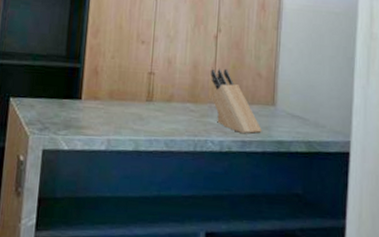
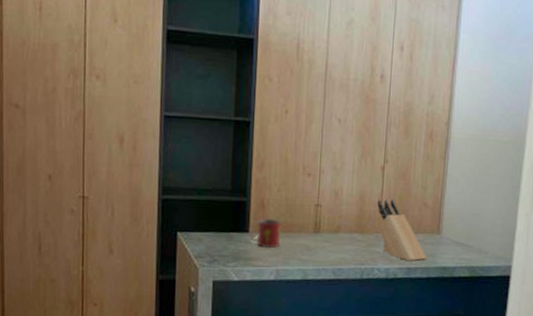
mug: none [82,85,114,116] -> present [250,218,282,248]

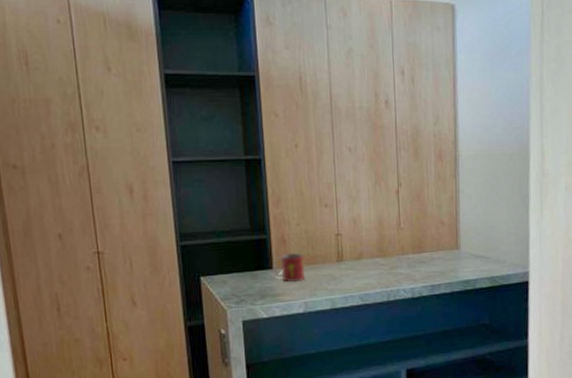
knife block: present [377,199,427,262] -> none [396,220,449,279]

